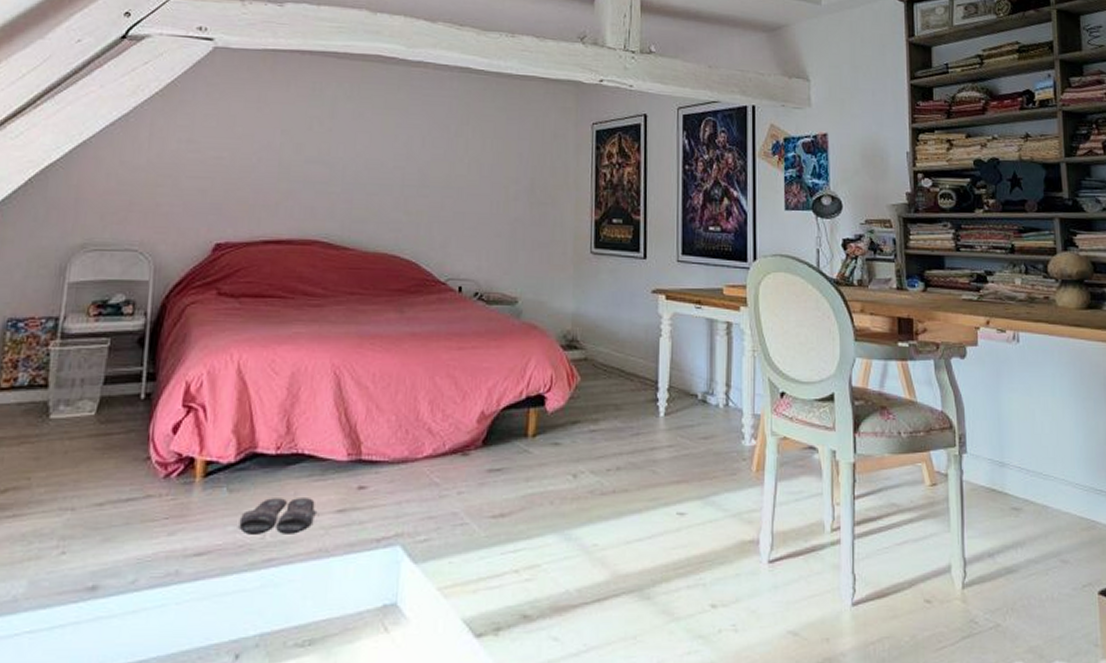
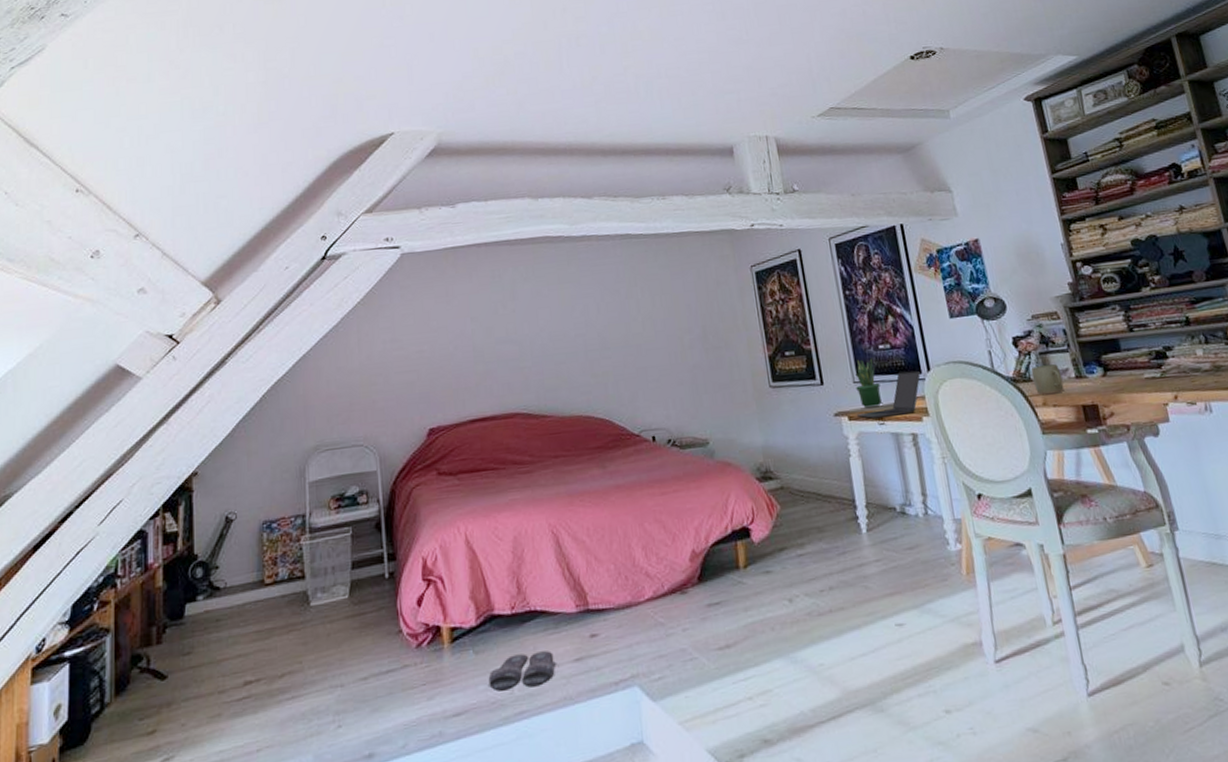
laptop: none [674,257,746,302] -> present [856,370,921,420]
planter: none [679,238,704,290] -> present [855,358,882,408]
mug: none [854,272,884,301] -> present [1030,364,1065,394]

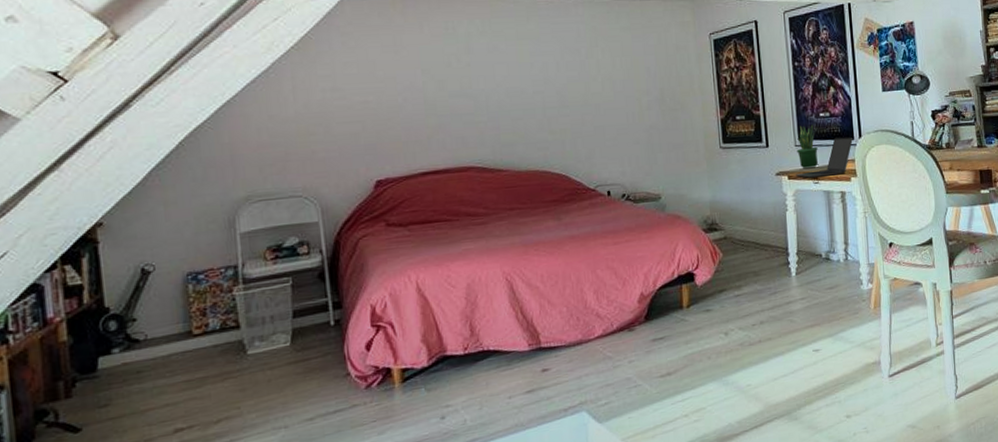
slippers: present [488,651,557,691] -> none [440,385,509,423]
mug: present [1030,364,1065,394] -> none [943,135,968,160]

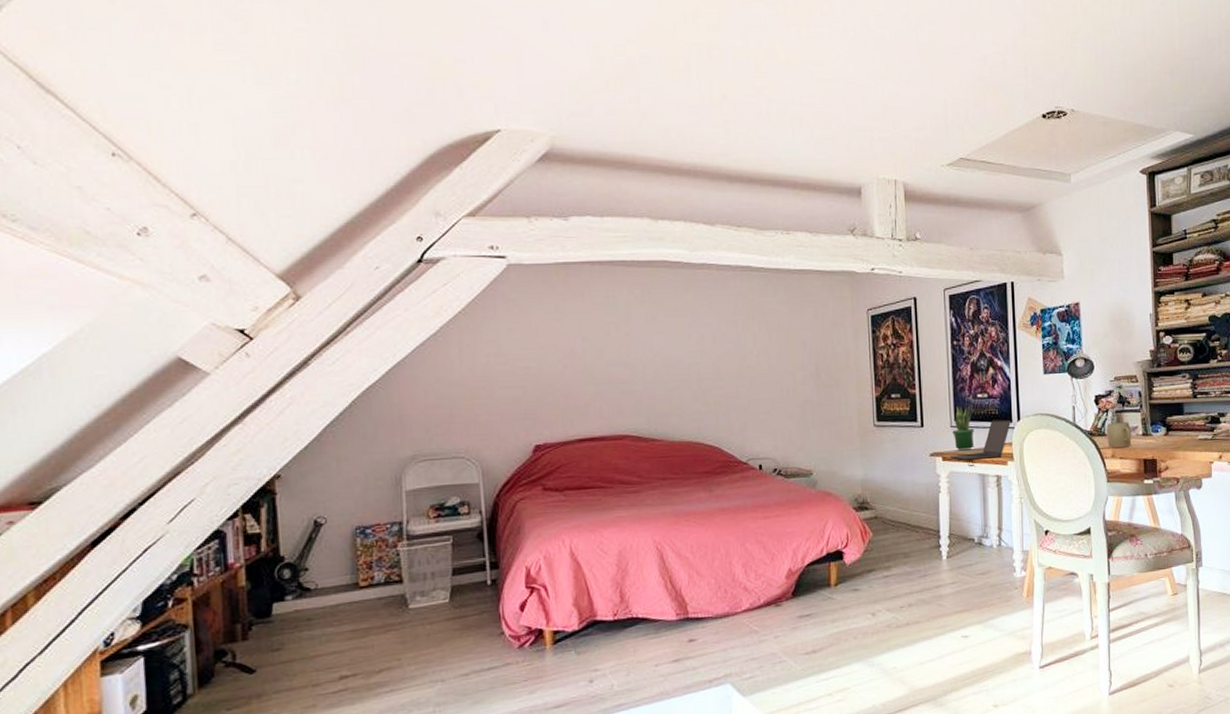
mug: none [943,135,968,160] -> present [1106,422,1132,448]

